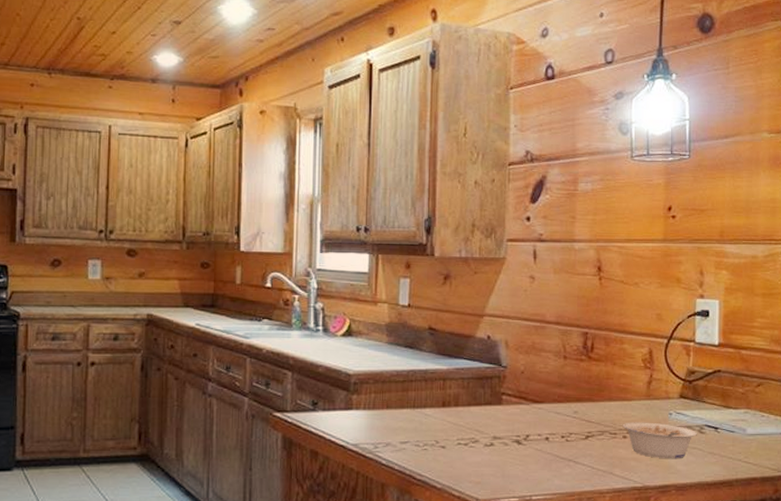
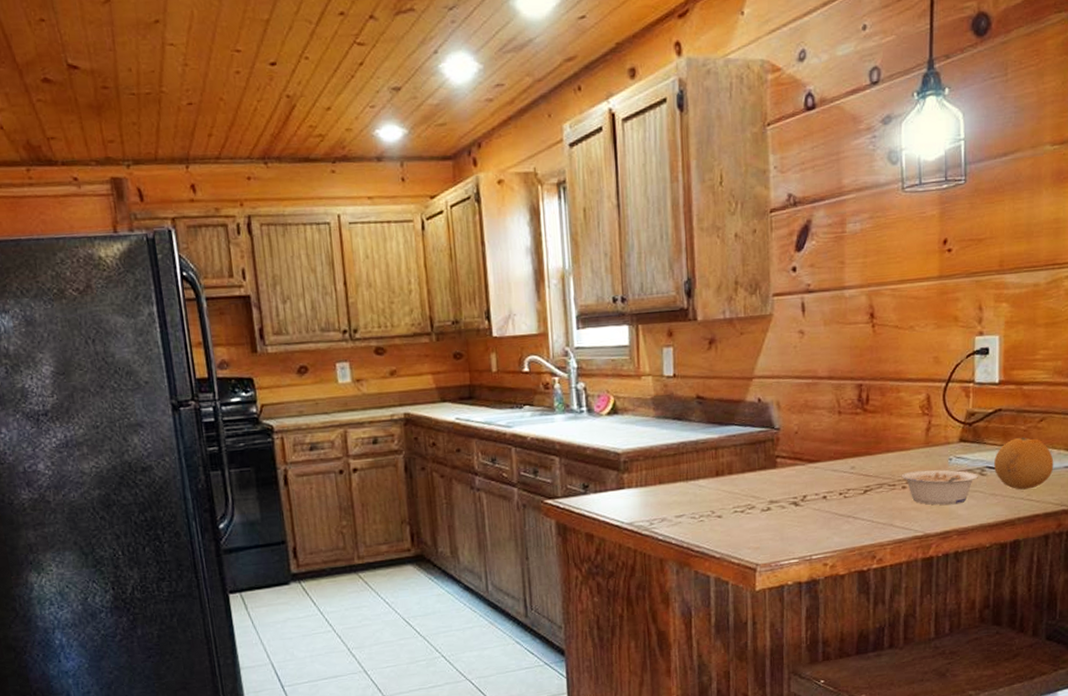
fruit: none [713,399,771,452] -> present [994,437,1054,490]

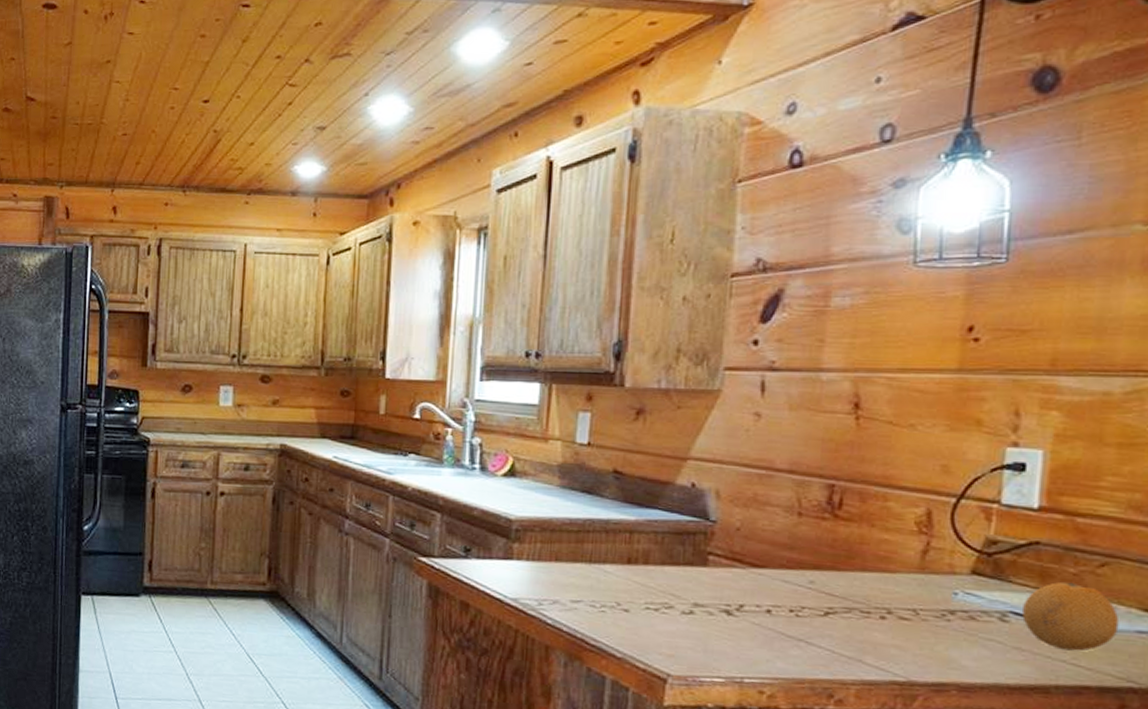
legume: present [901,469,978,505] -> none [880,599,996,652]

